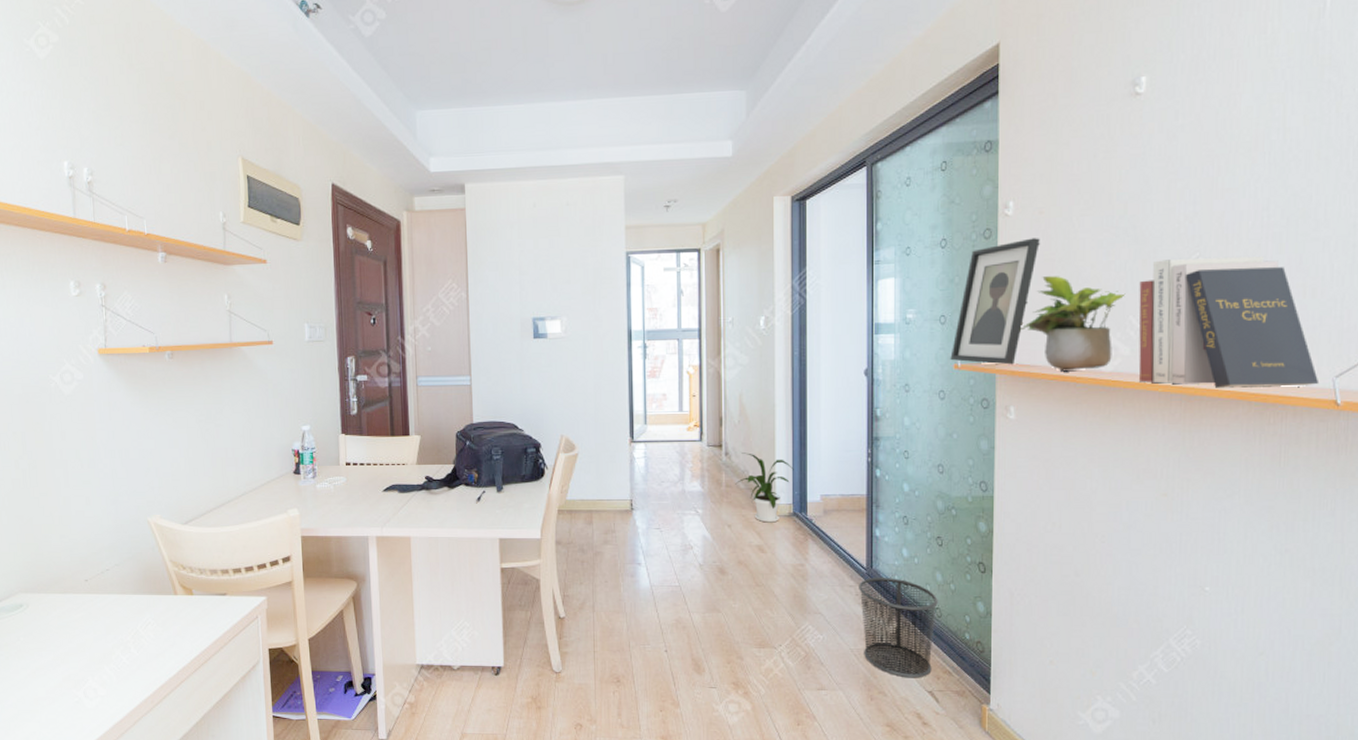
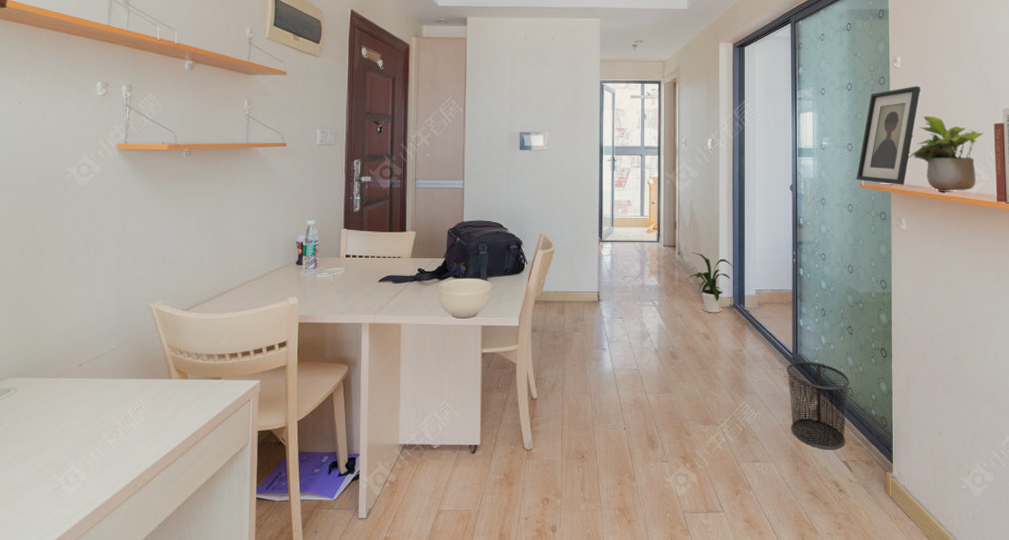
bowl: none [449,485,509,531] -> present [438,277,493,319]

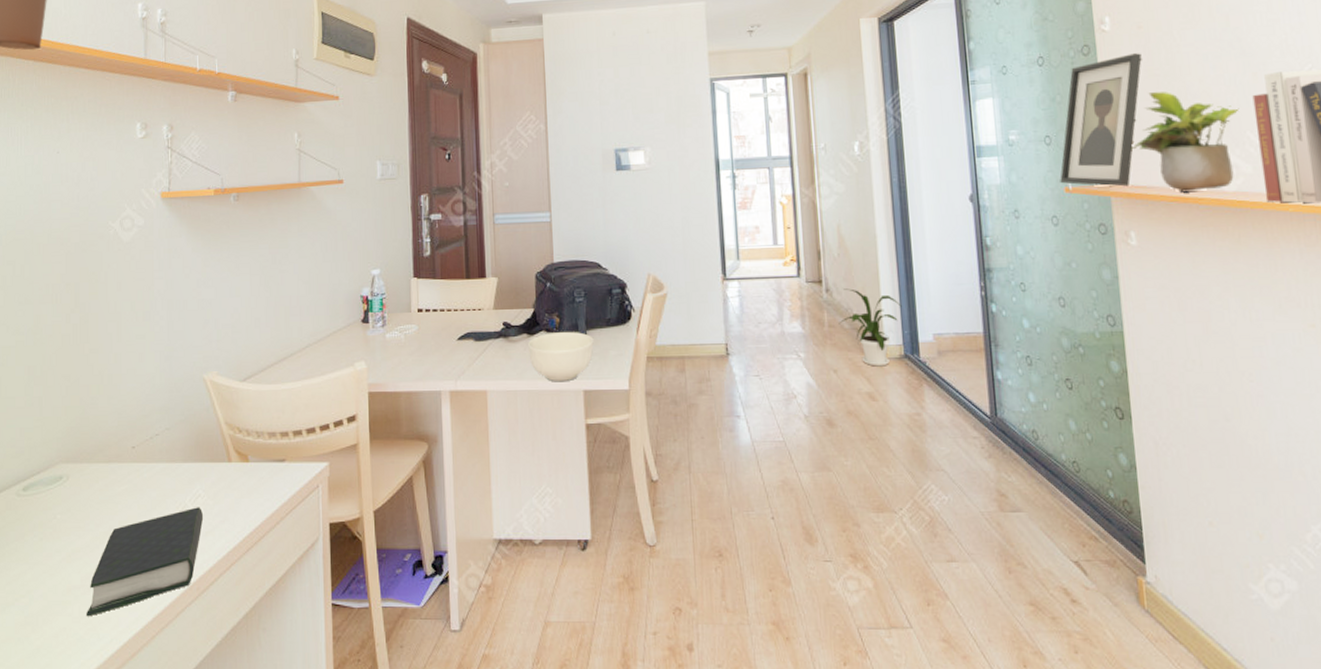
book: none [27,417,144,511] -> present [85,507,204,617]
trash can: present [786,362,850,450] -> none [983,427,1075,546]

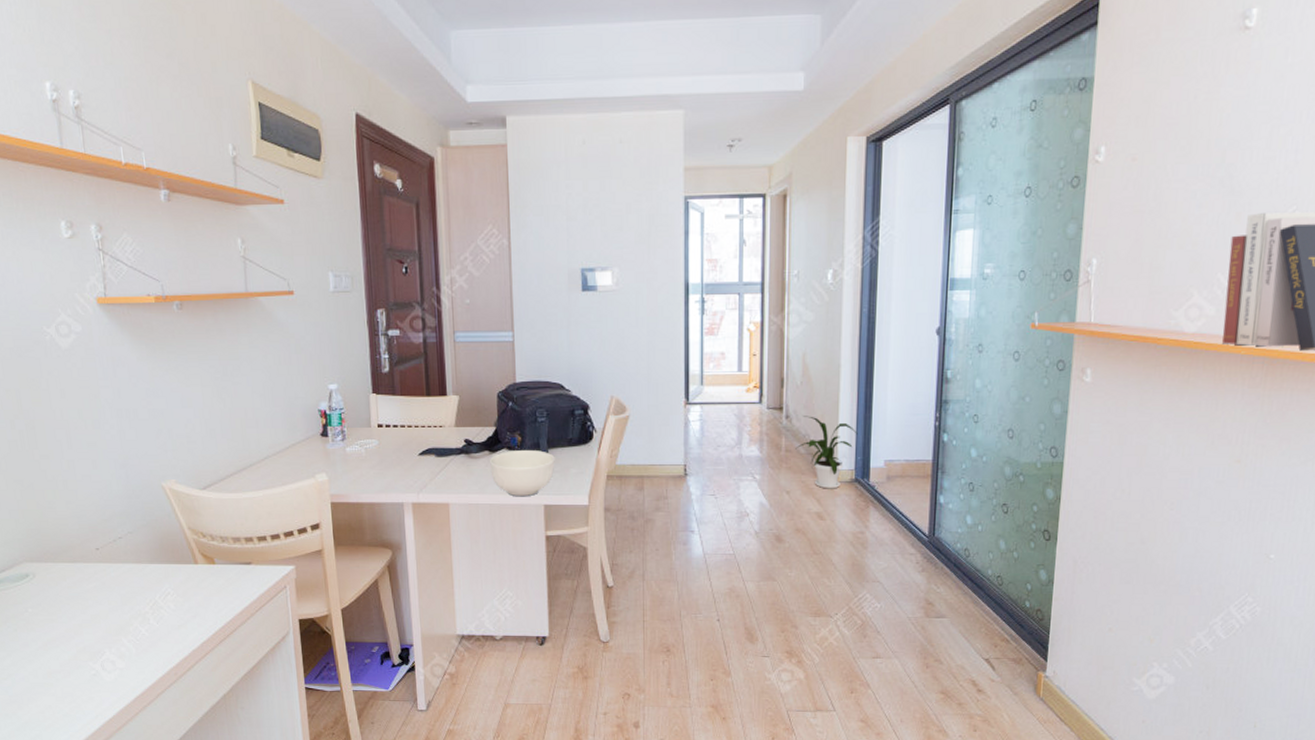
book: present [85,507,204,617] -> none [69,604,175,697]
picture frame: present [1060,53,1143,187] -> none [1027,187,1132,325]
potted plant: present [1131,92,1239,193] -> none [1102,229,1216,333]

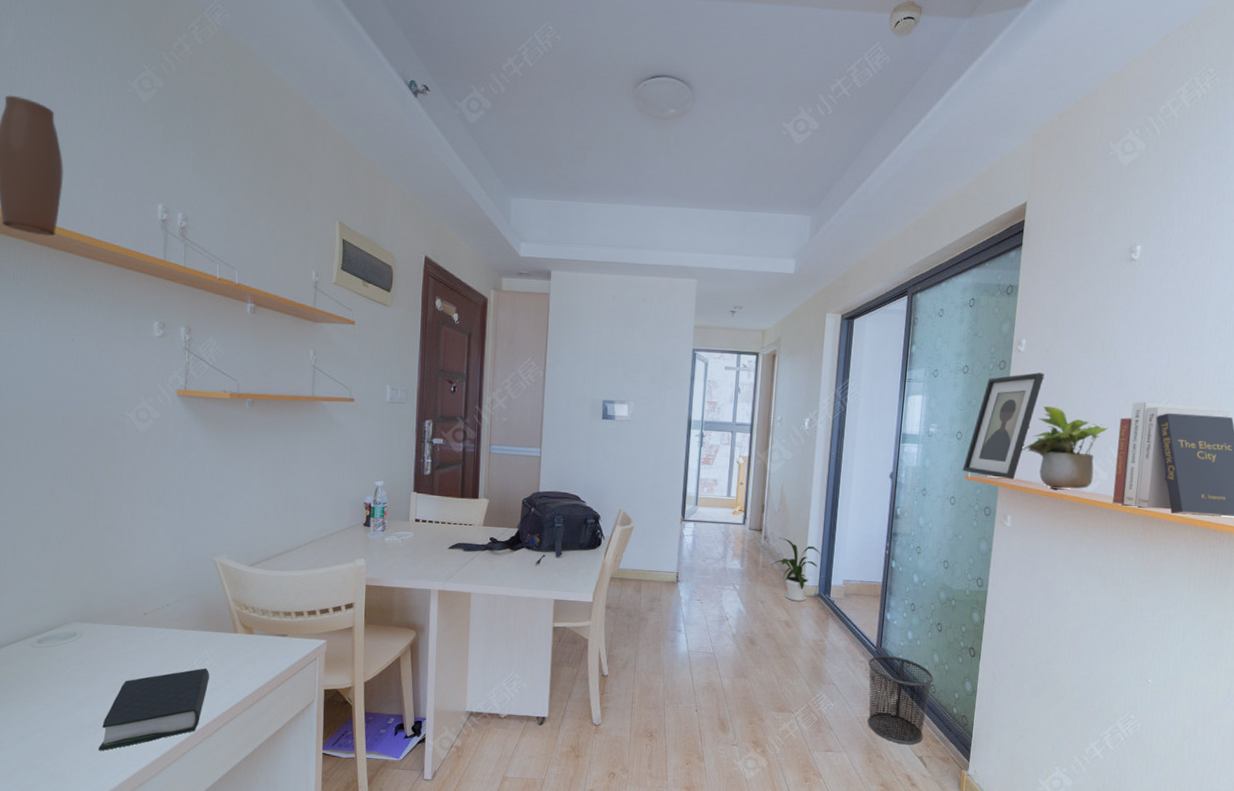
book: none [69,604,175,697] -> present [98,668,210,751]
bowl: present [490,449,555,497] -> none [510,550,567,591]
trash can: none [919,546,1000,646] -> present [867,655,934,745]
picture frame: none [1027,187,1132,325] -> present [962,372,1045,480]
potted plant: none [1102,229,1216,333] -> present [1021,406,1108,490]

